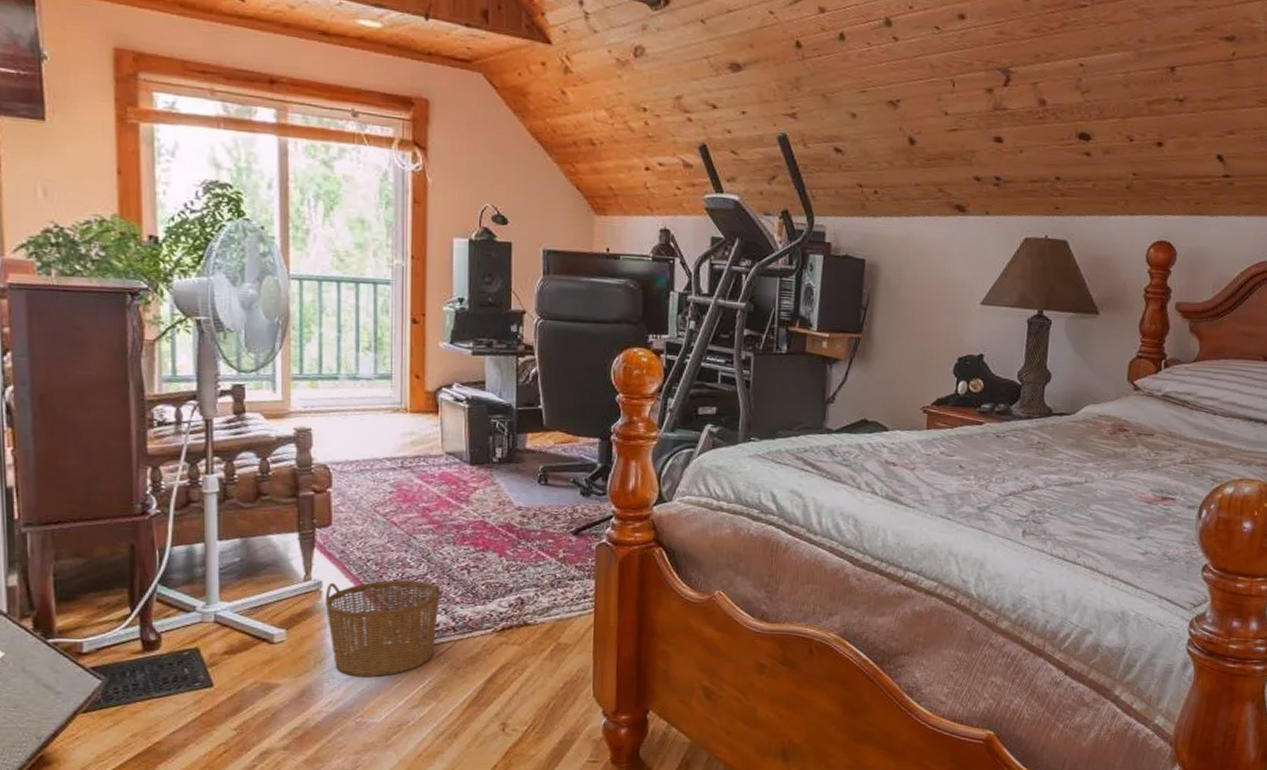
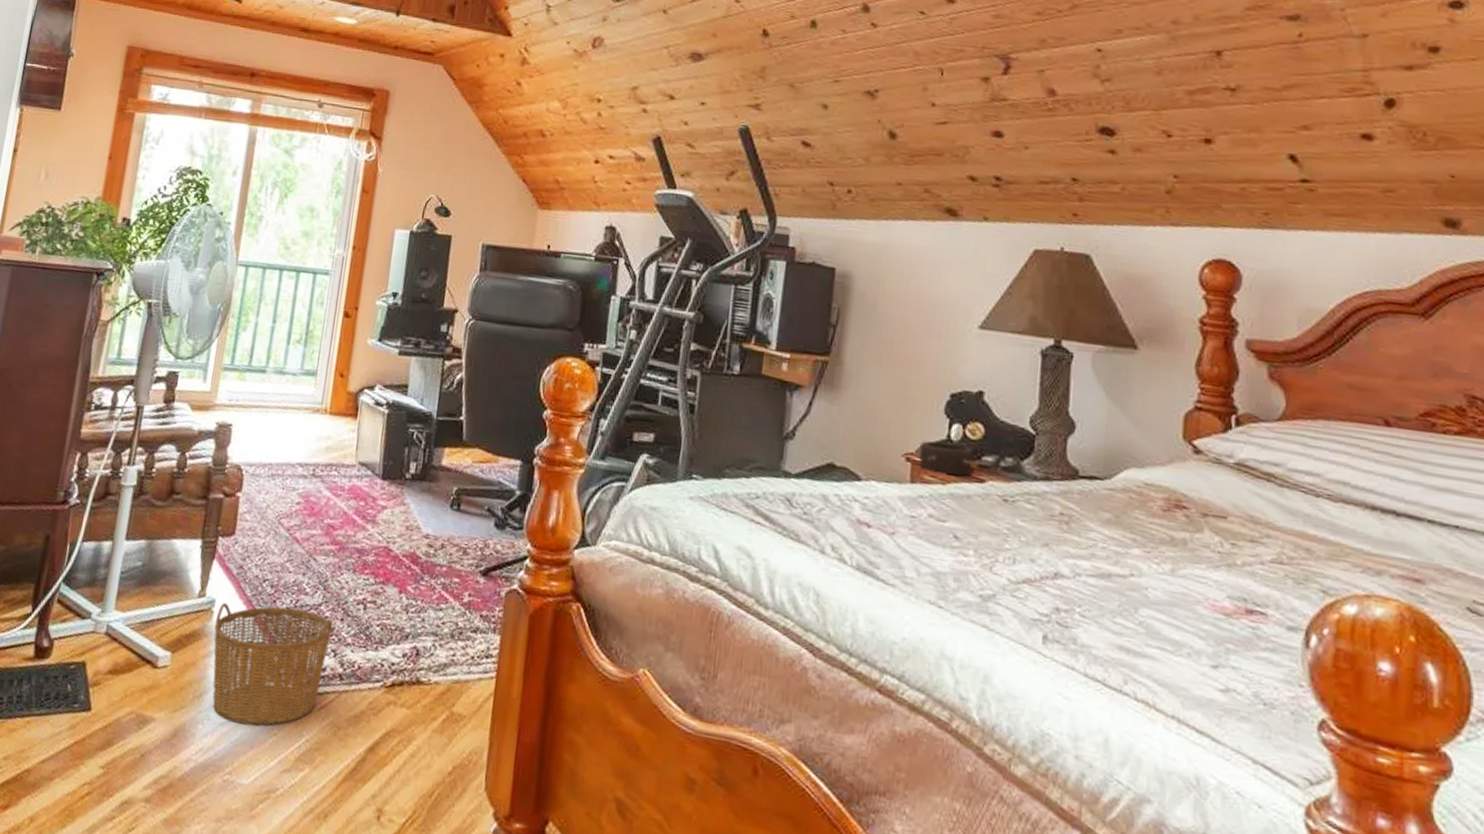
alarm clock: none [932,395,975,422] -> present [917,441,974,477]

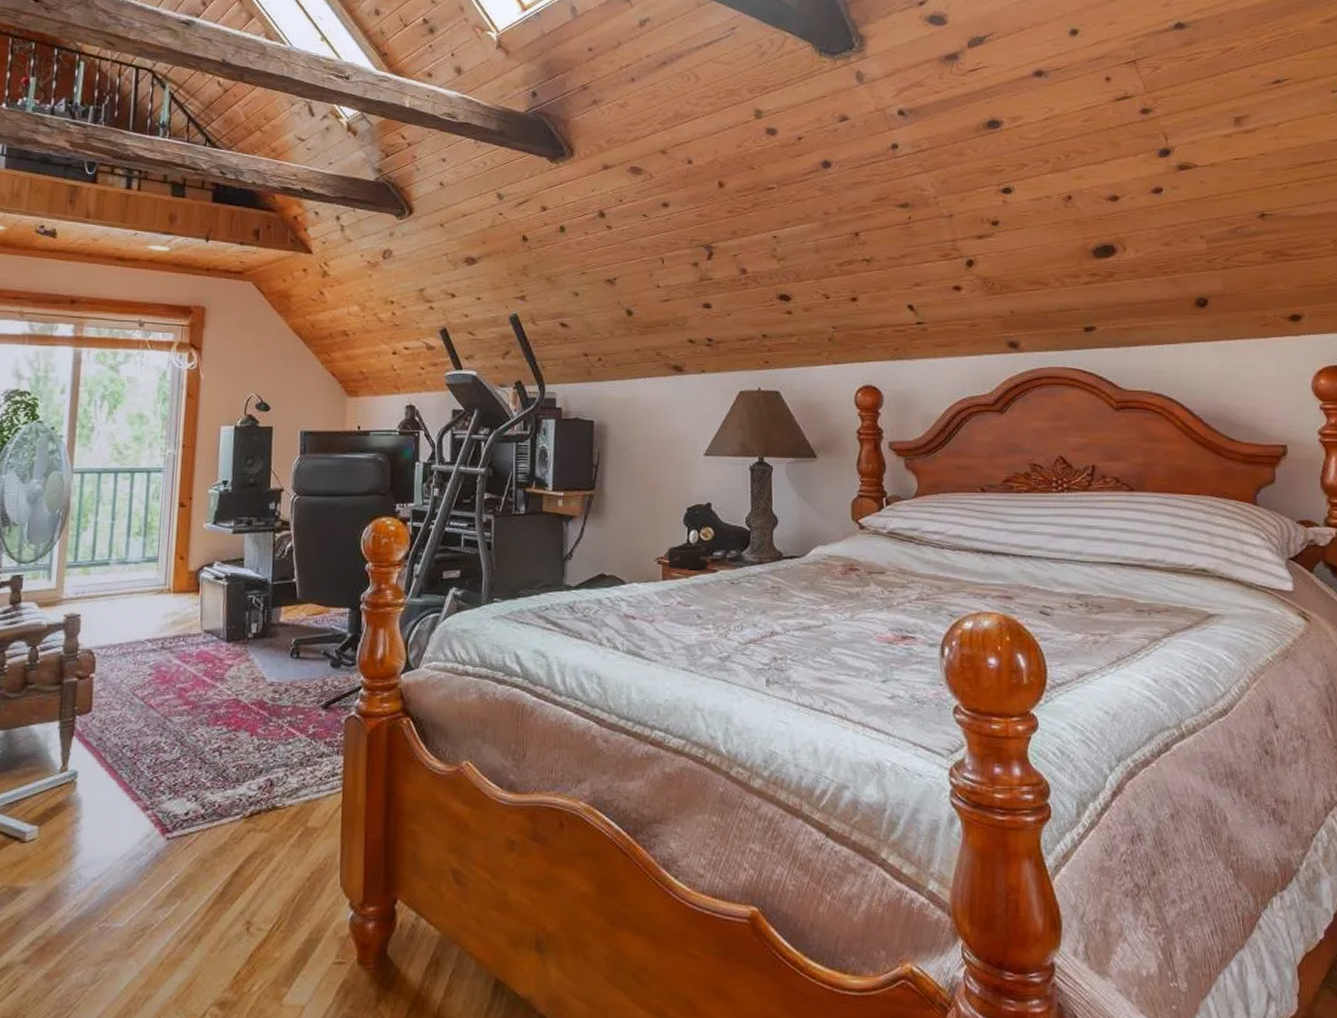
basket: present [212,602,334,726] -> none [78,766,193,876]

